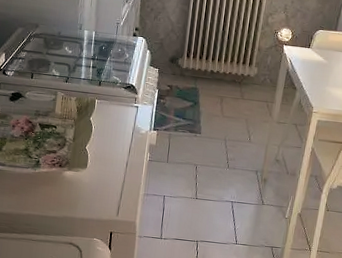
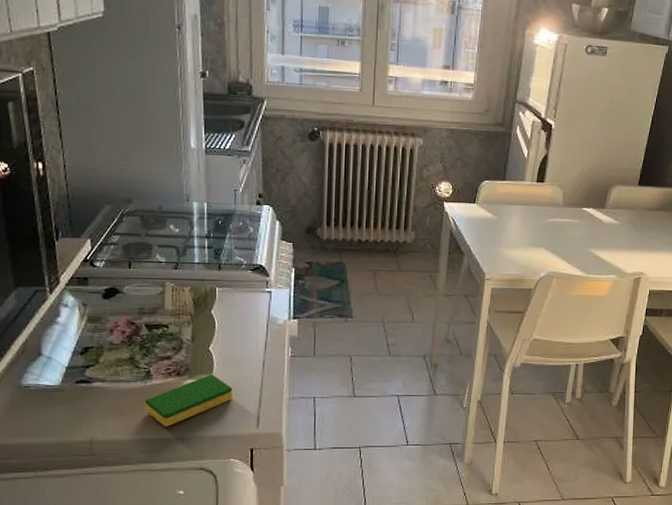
dish sponge: none [32,168,101,207] -> present [145,374,232,427]

